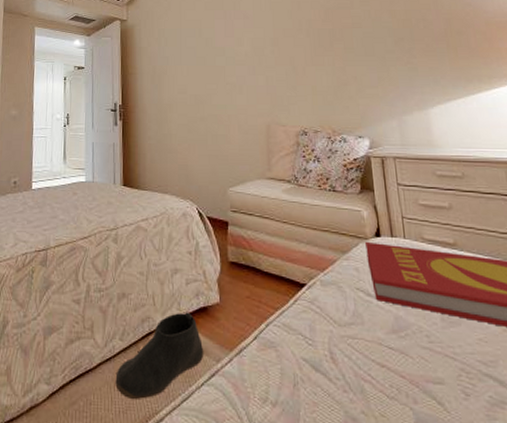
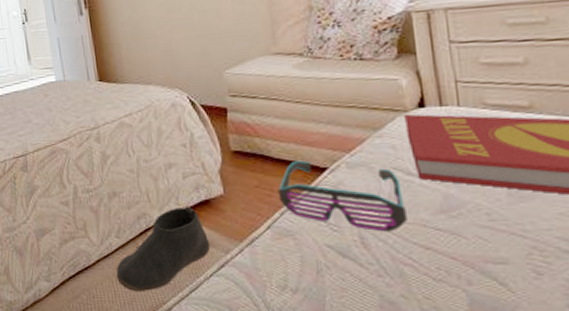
glasses: none [265,275,367,349] -> present [277,160,407,232]

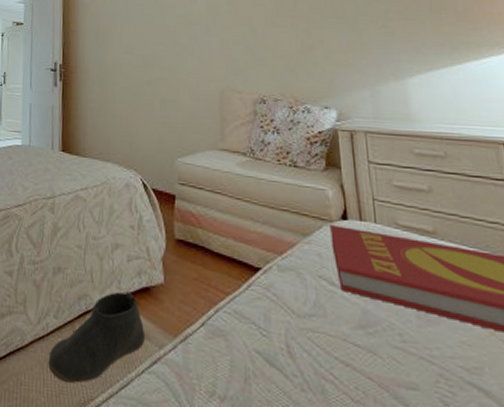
glasses: present [277,160,407,232] -> none [214,257,330,344]

